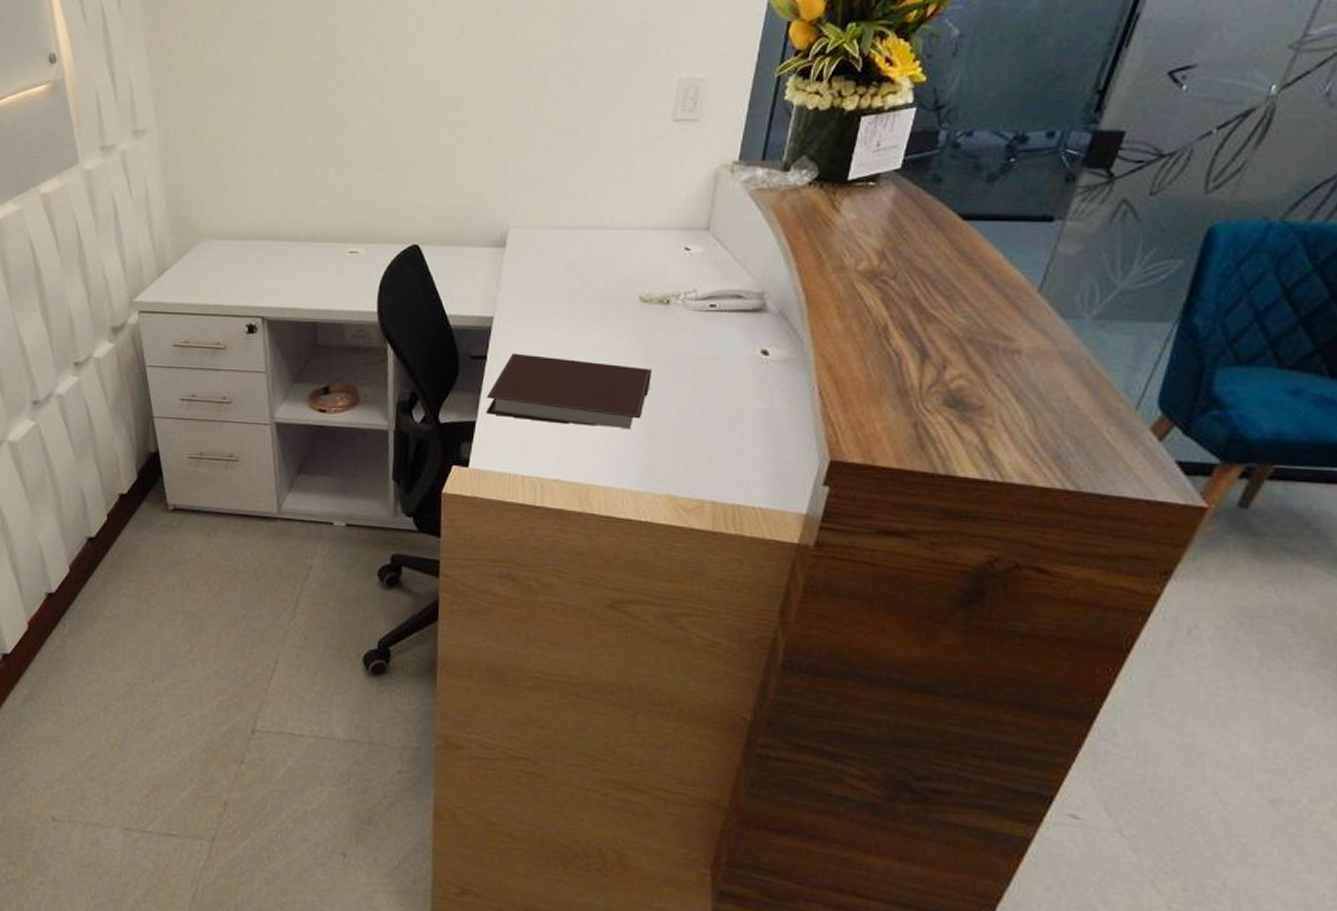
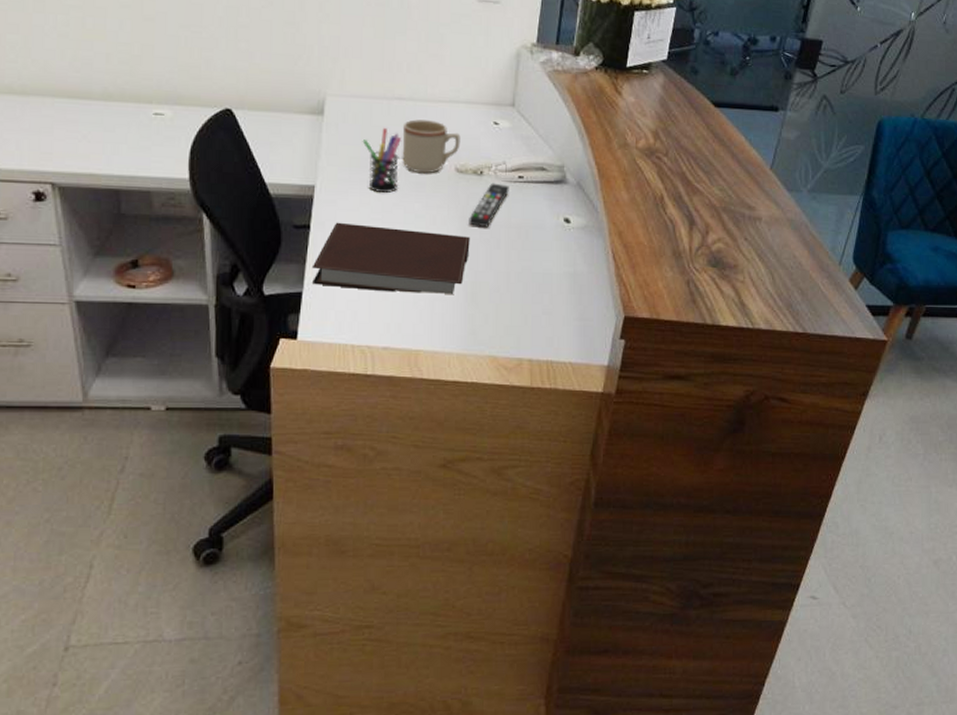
pen holder: none [542,257,584,323] -> present [362,127,402,193]
mug: none [582,248,647,303] -> present [402,119,461,173]
remote control: none [651,312,699,360] -> present [469,183,509,228]

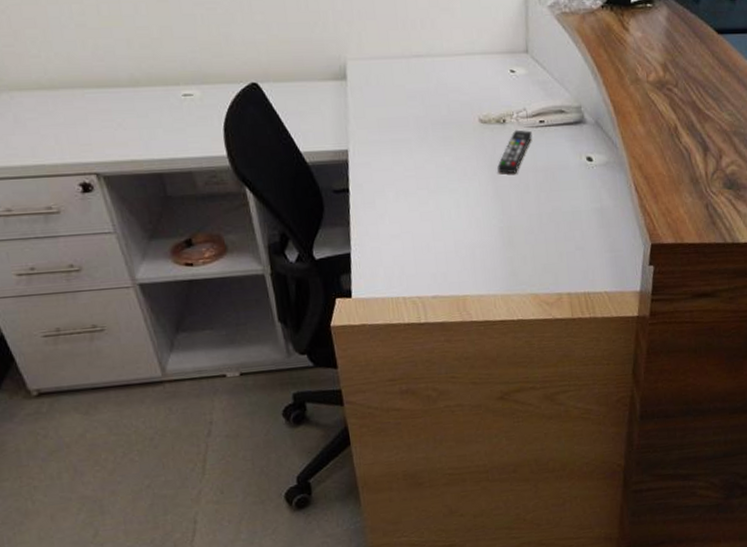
notebook: present [311,222,470,294] -> none [356,182,502,245]
pen holder: present [362,127,402,193] -> none [387,86,427,150]
mug: present [402,119,461,173] -> none [424,74,481,127]

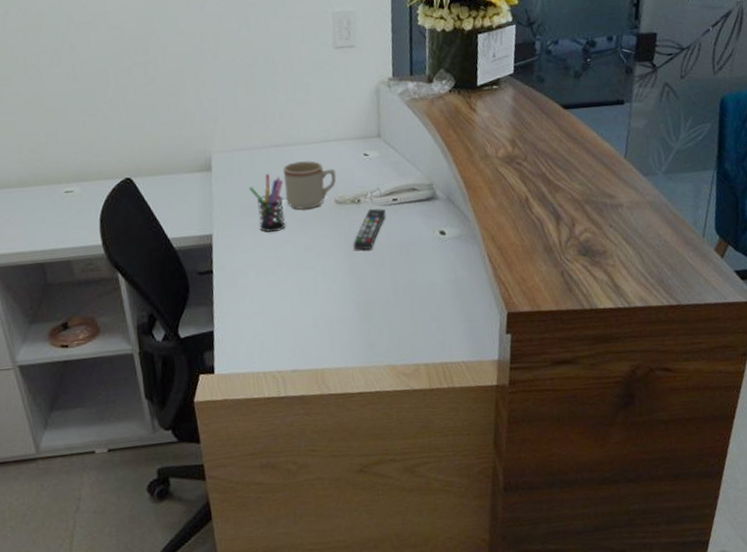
pen holder: none [387,86,427,150] -> present [248,173,285,232]
mug: none [424,74,481,127] -> present [282,161,337,209]

